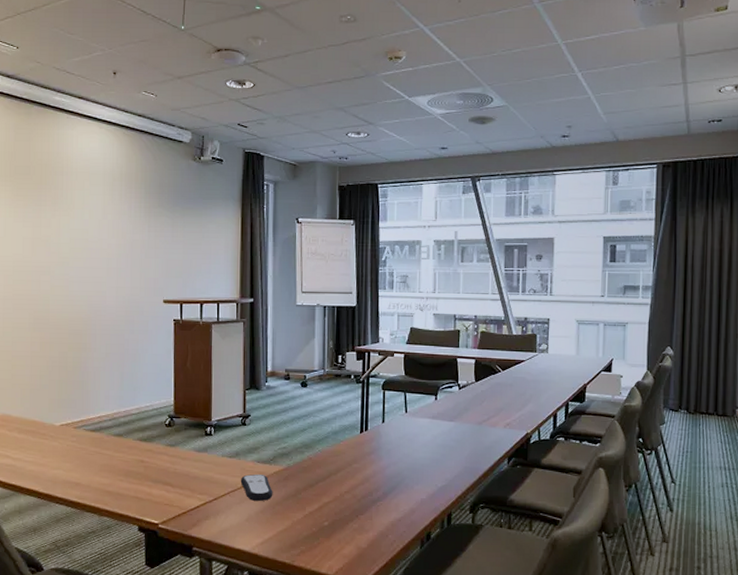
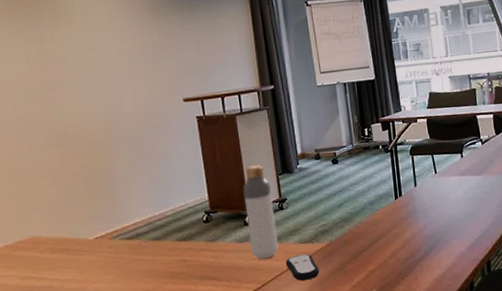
bottle: none [207,377,236,473] -> present [243,165,279,259]

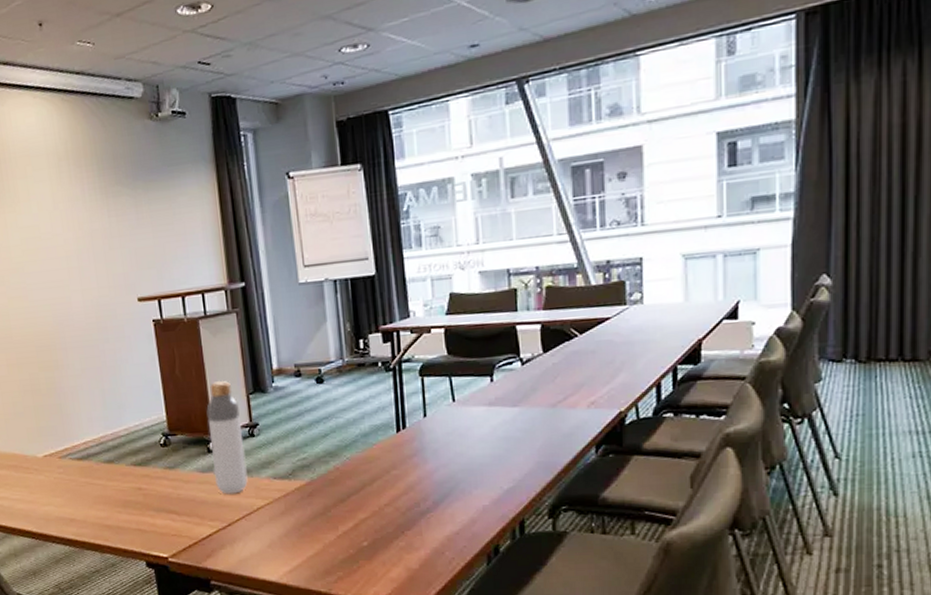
remote control: present [285,253,320,281] -> none [255,491,297,525]

